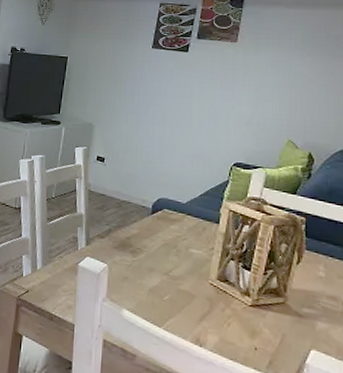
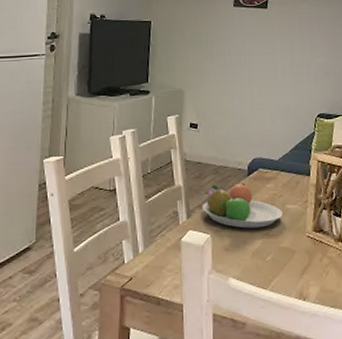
fruit bowl: none [101,217,185,267] -> present [201,183,283,229]

